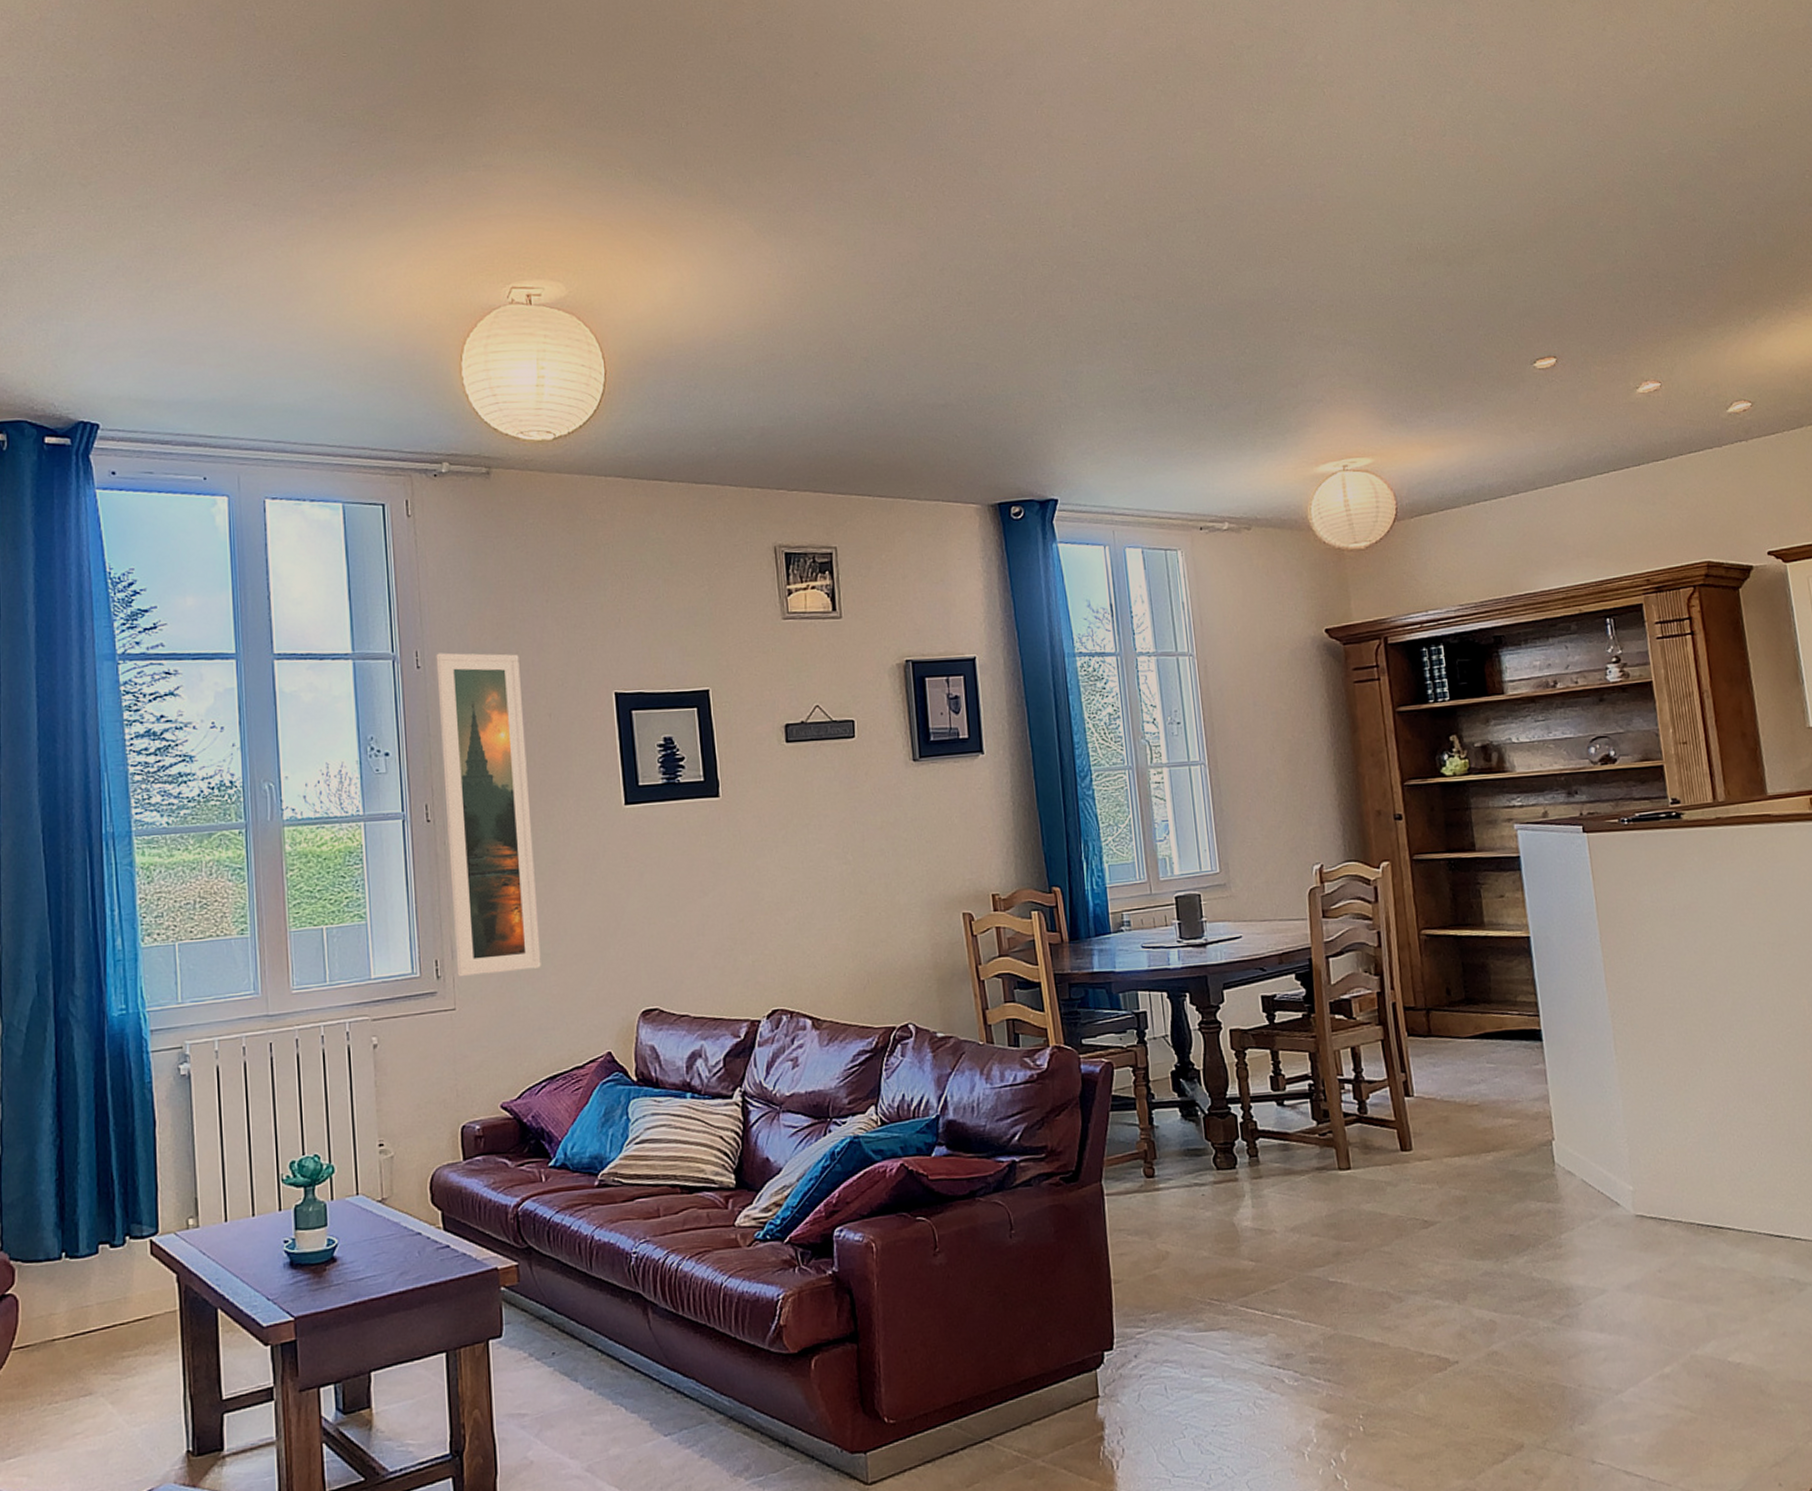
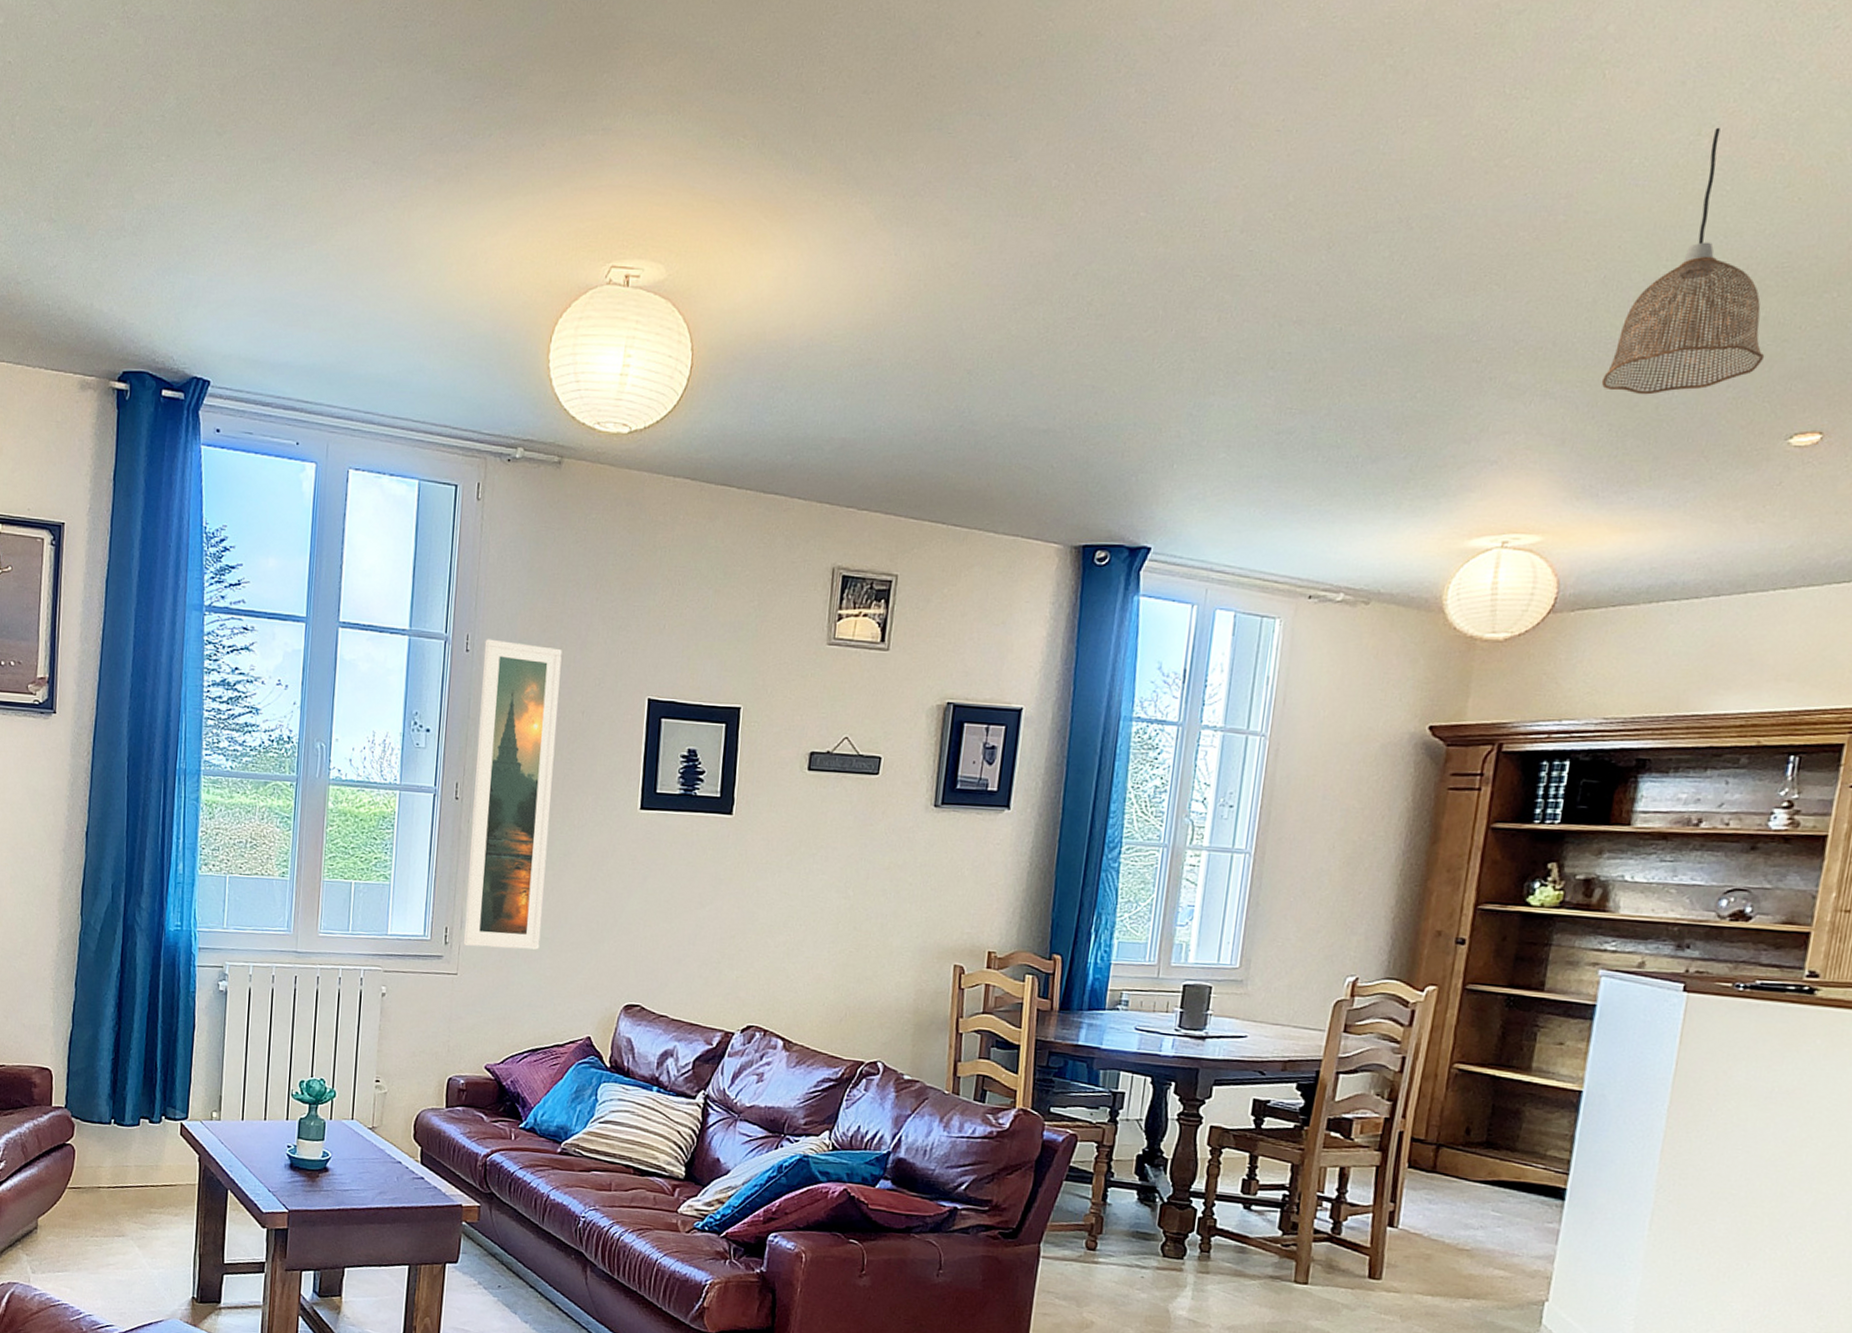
pendant lamp: none [1384,129,1499,337] -> present [1601,127,1765,395]

